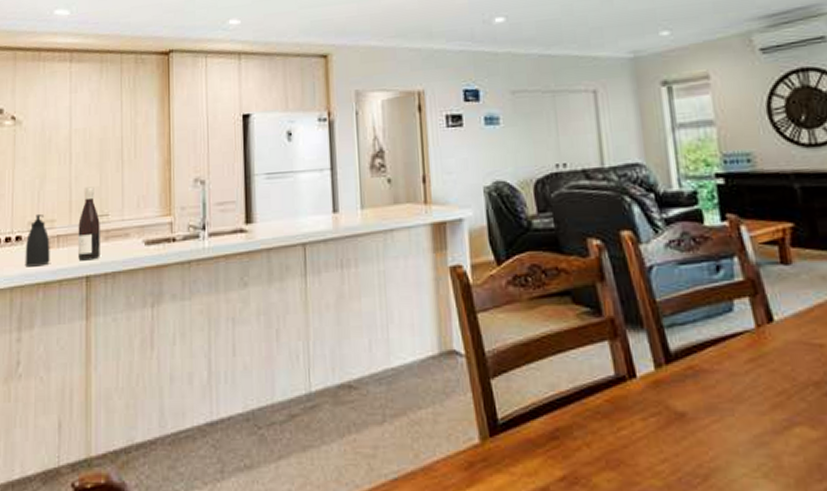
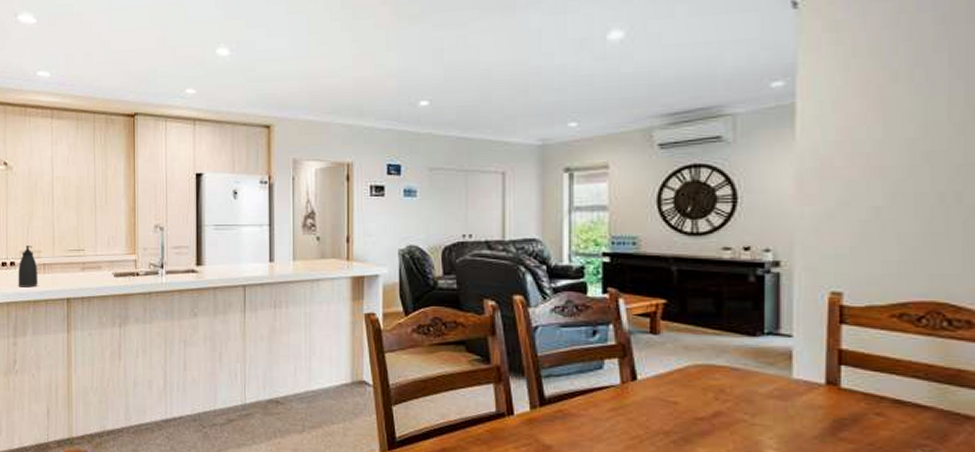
bottle: present [78,187,100,261] -> none [60,226,78,286]

